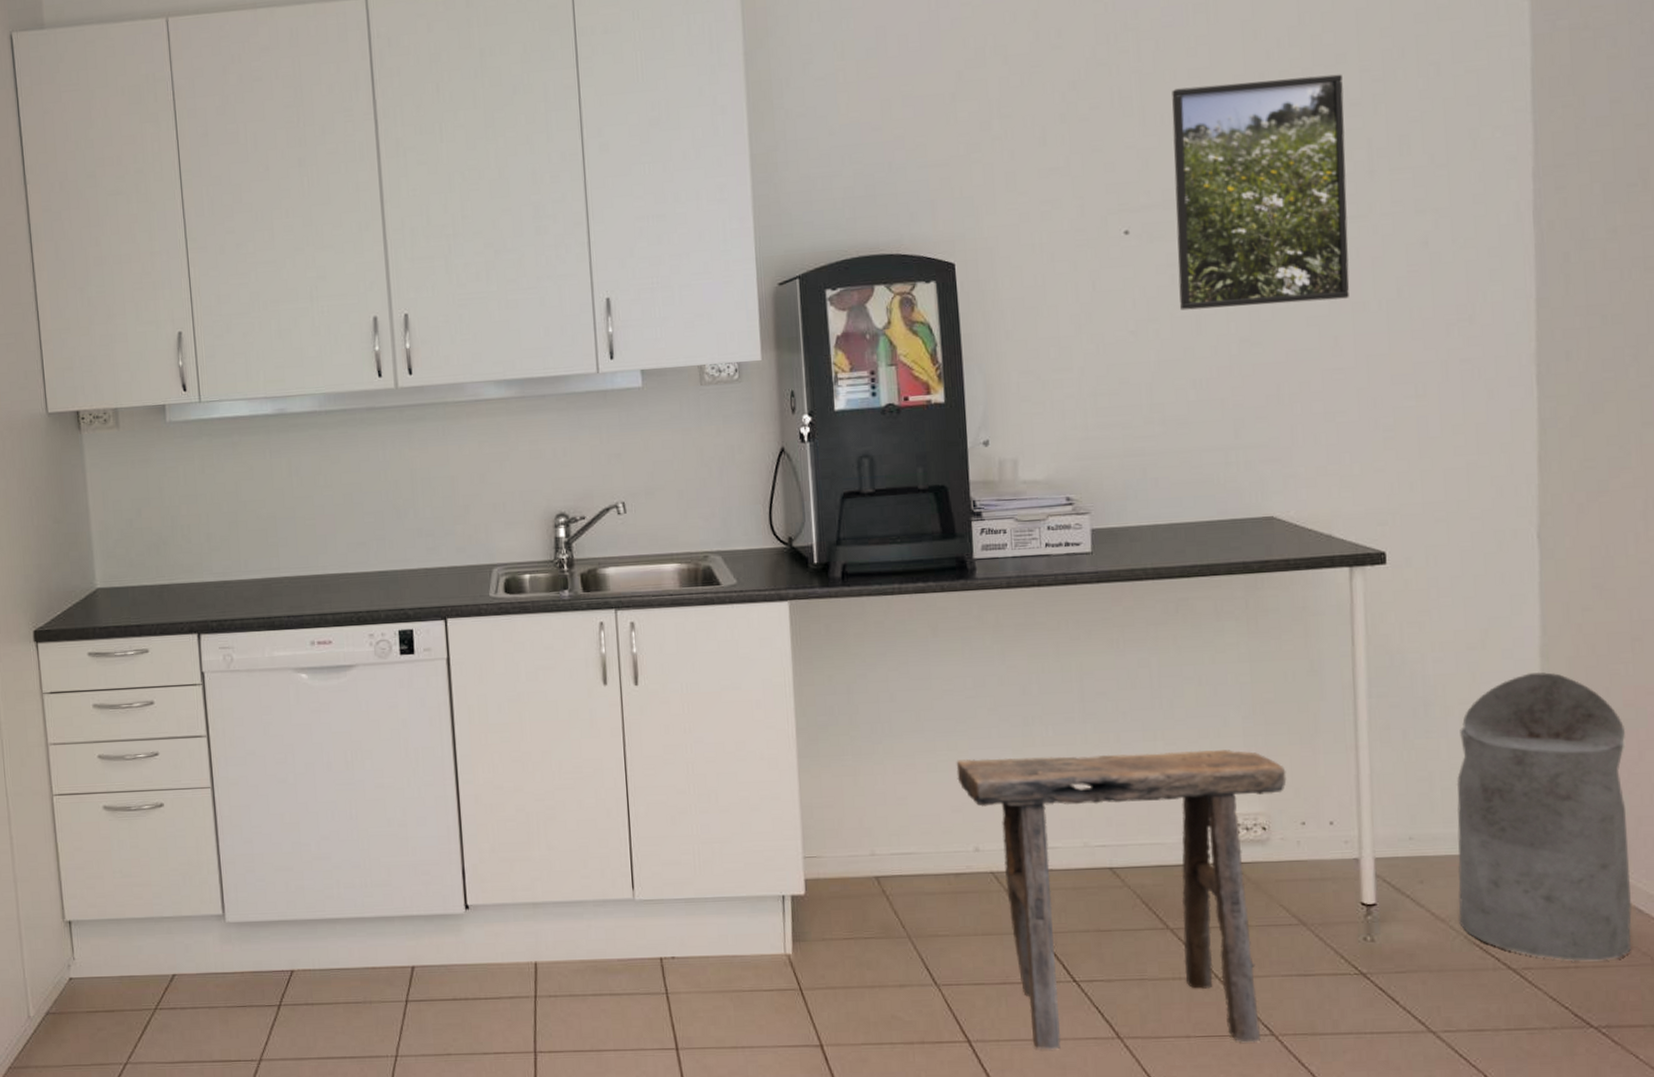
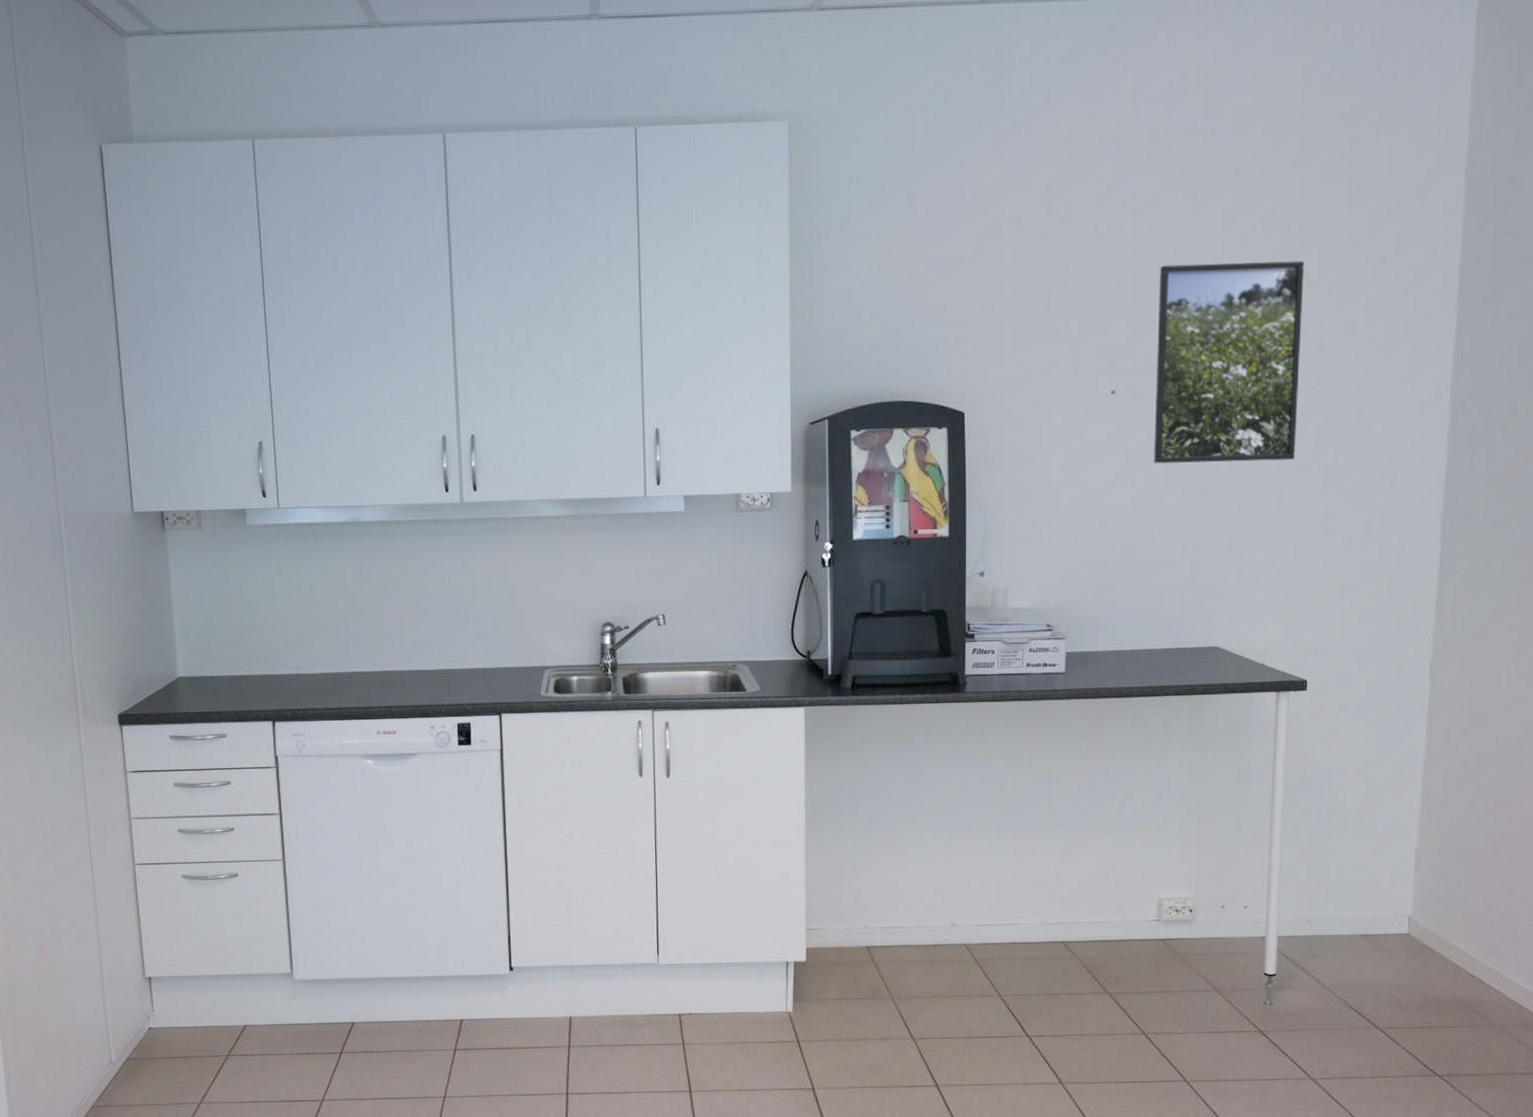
stool: present [956,750,1287,1050] -> none [940,844,1212,1093]
trash can: present [1456,671,1632,962] -> none [1341,784,1484,1023]

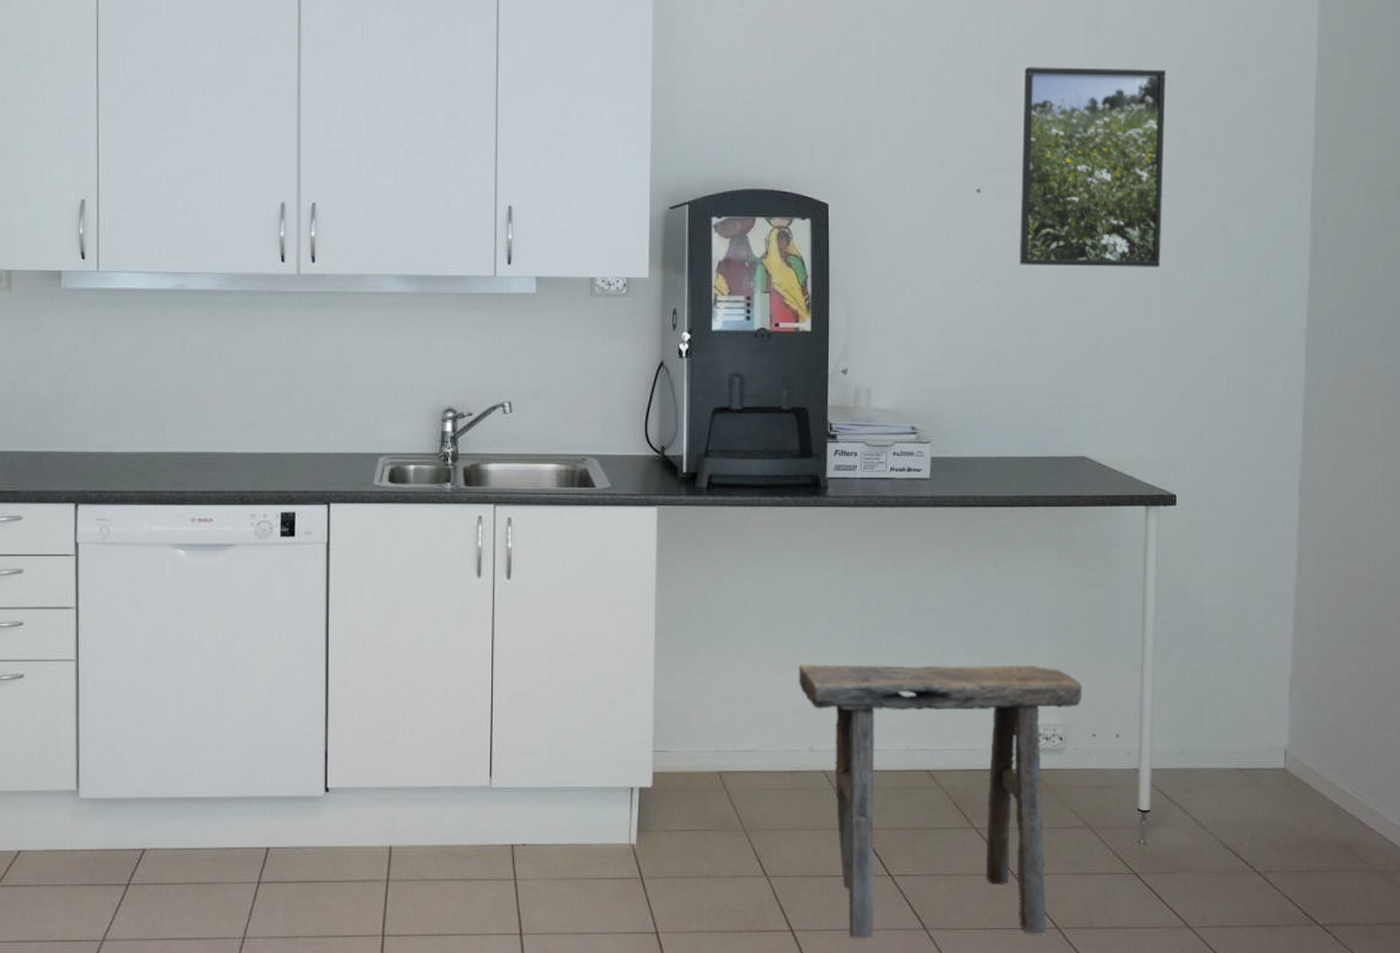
stool: none [940,844,1212,1093] -> present [798,664,1083,940]

